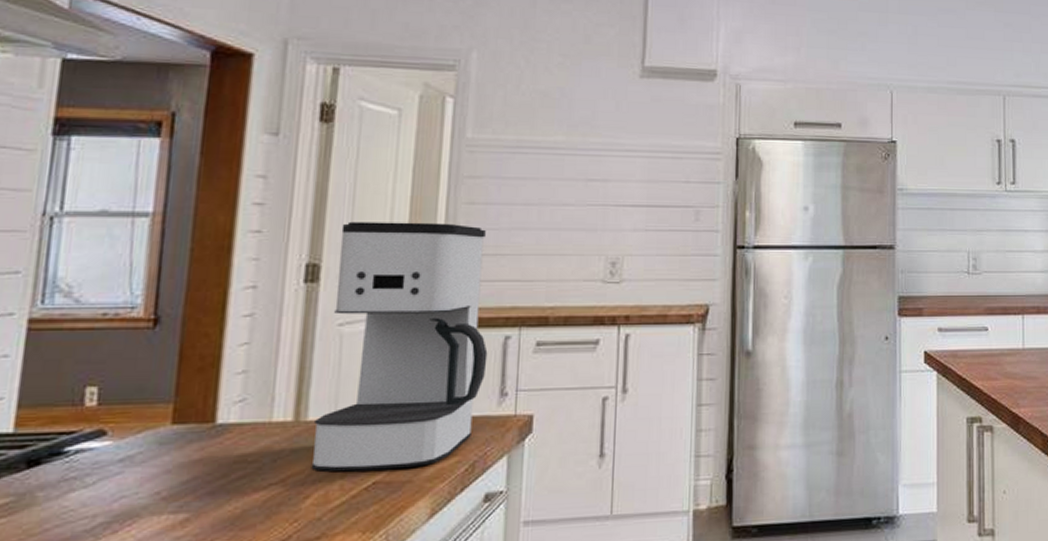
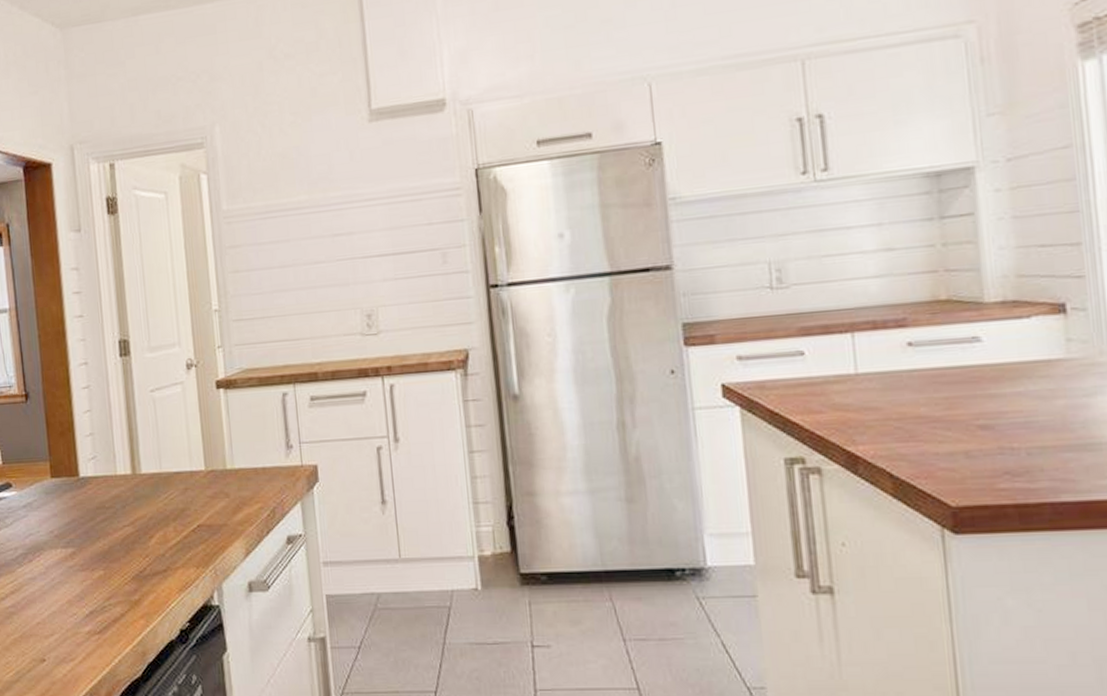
coffee maker: present [311,221,488,472] -> none [139,292,271,516]

